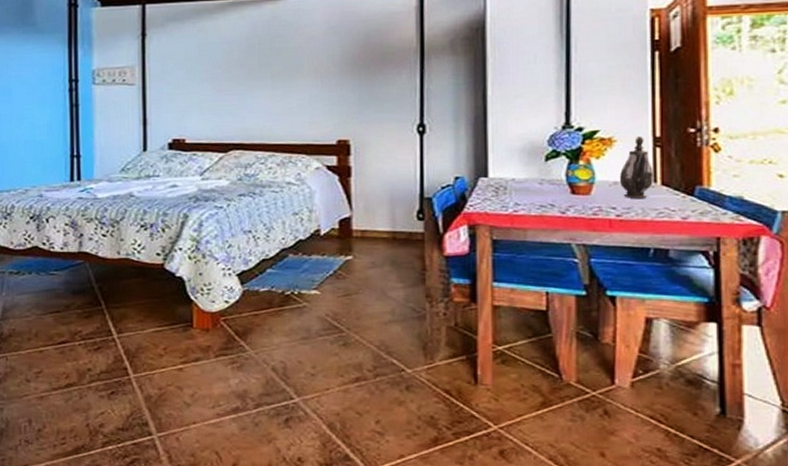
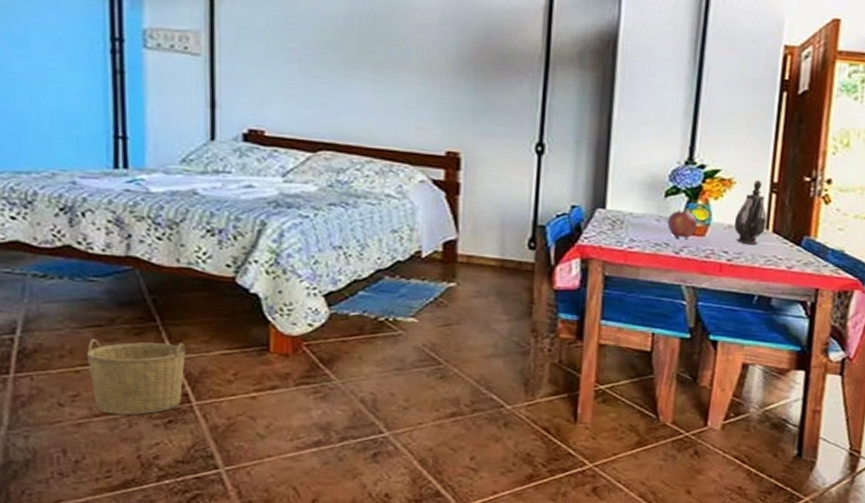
basket: none [47,323,125,388] -> present [86,339,187,415]
fruit: none [551,171,581,199] -> present [667,209,698,239]

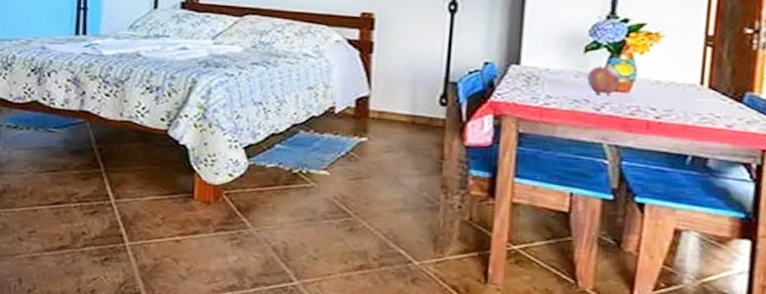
basket: present [86,339,187,415] -> none [43,182,124,252]
teapot: present [734,180,768,245] -> none [662,34,702,102]

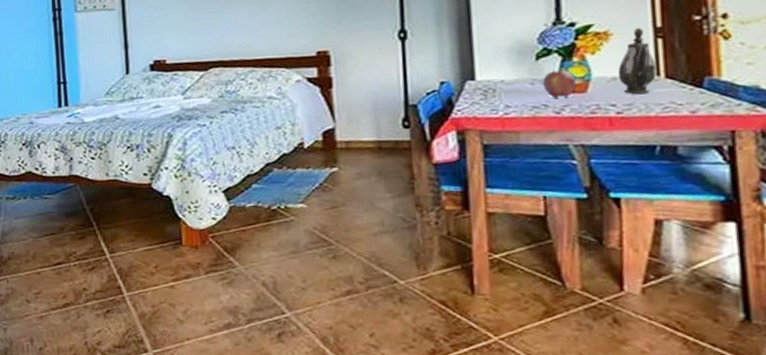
teapot: none [662,34,702,102] -> present [618,28,657,95]

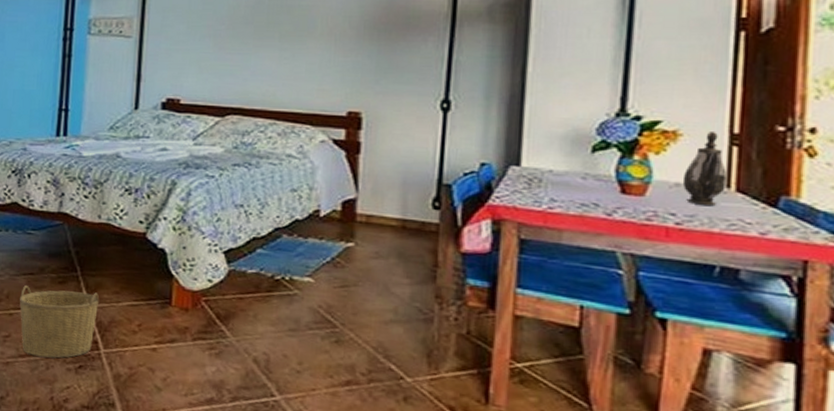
basket: none [44,243,118,307] -> present [19,286,100,359]
fruit: present [543,70,577,98] -> none [596,166,635,199]

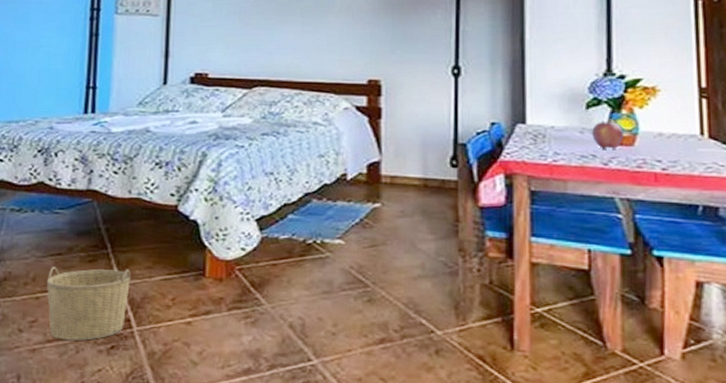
fruit: none [596,166,635,199] -> present [592,120,624,149]
teapot: present [682,132,728,207] -> none [664,87,701,153]

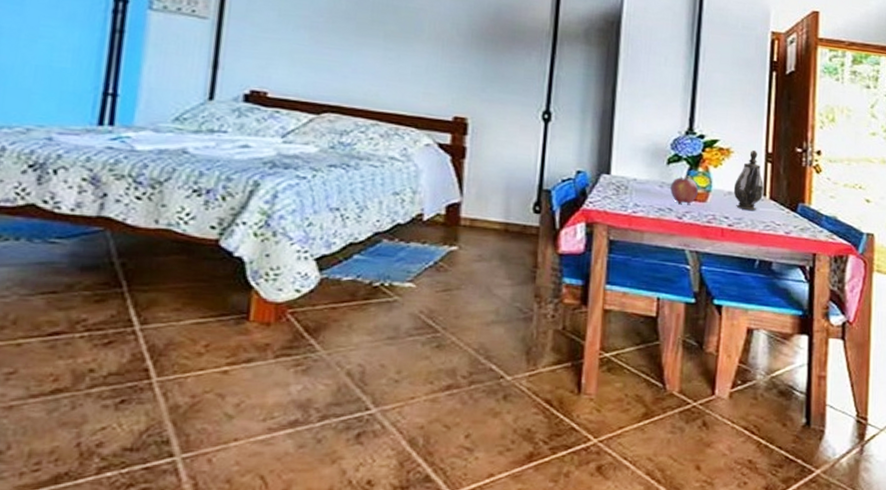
basket: present [46,267,132,341] -> none [32,307,153,394]
teapot: none [664,87,701,153] -> present [733,150,764,211]

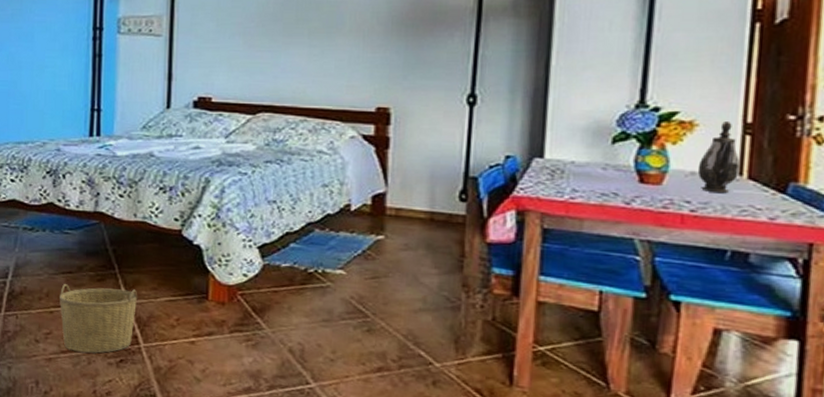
basket: none [32,307,153,394] -> present [59,284,138,354]
fruit: present [670,176,699,204] -> none [616,156,652,188]

